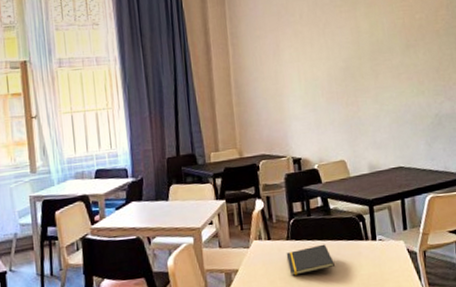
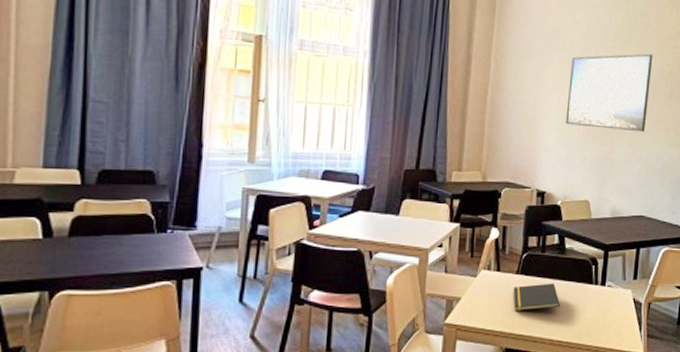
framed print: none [304,11,388,92] -> present [565,53,653,133]

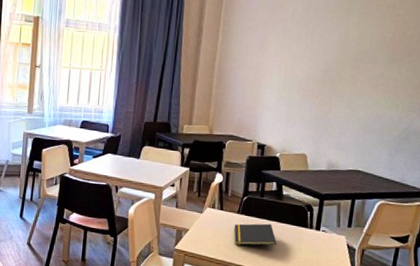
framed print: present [565,53,653,133] -> none [286,22,374,95]

